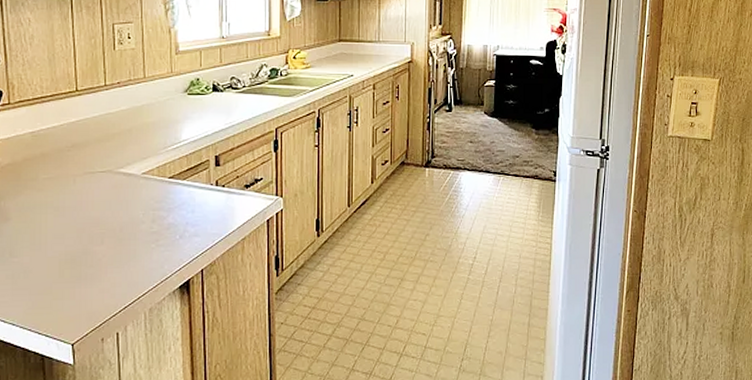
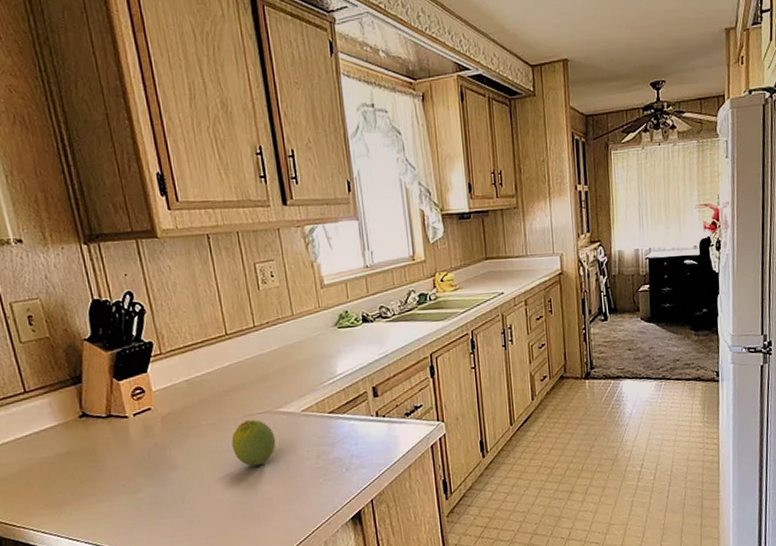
fruit: none [68,177,113,225] -> present [231,419,276,467]

